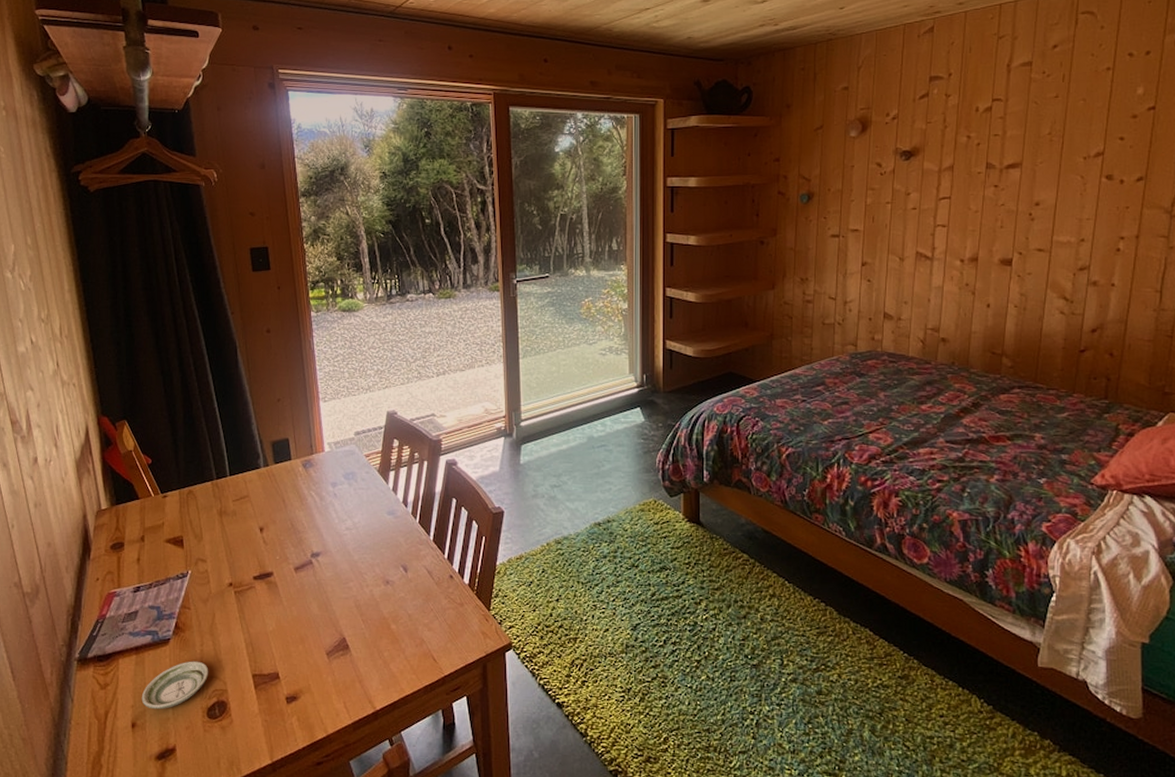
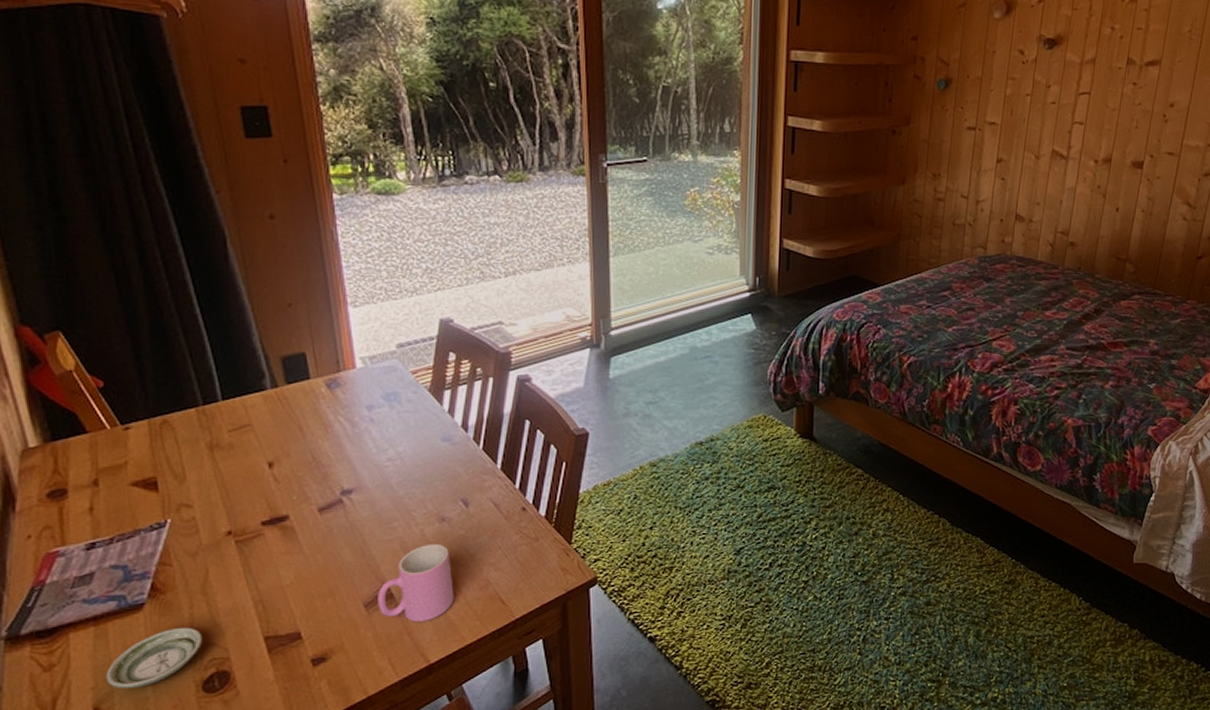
cup: none [337,603,395,672] -> present [378,543,454,623]

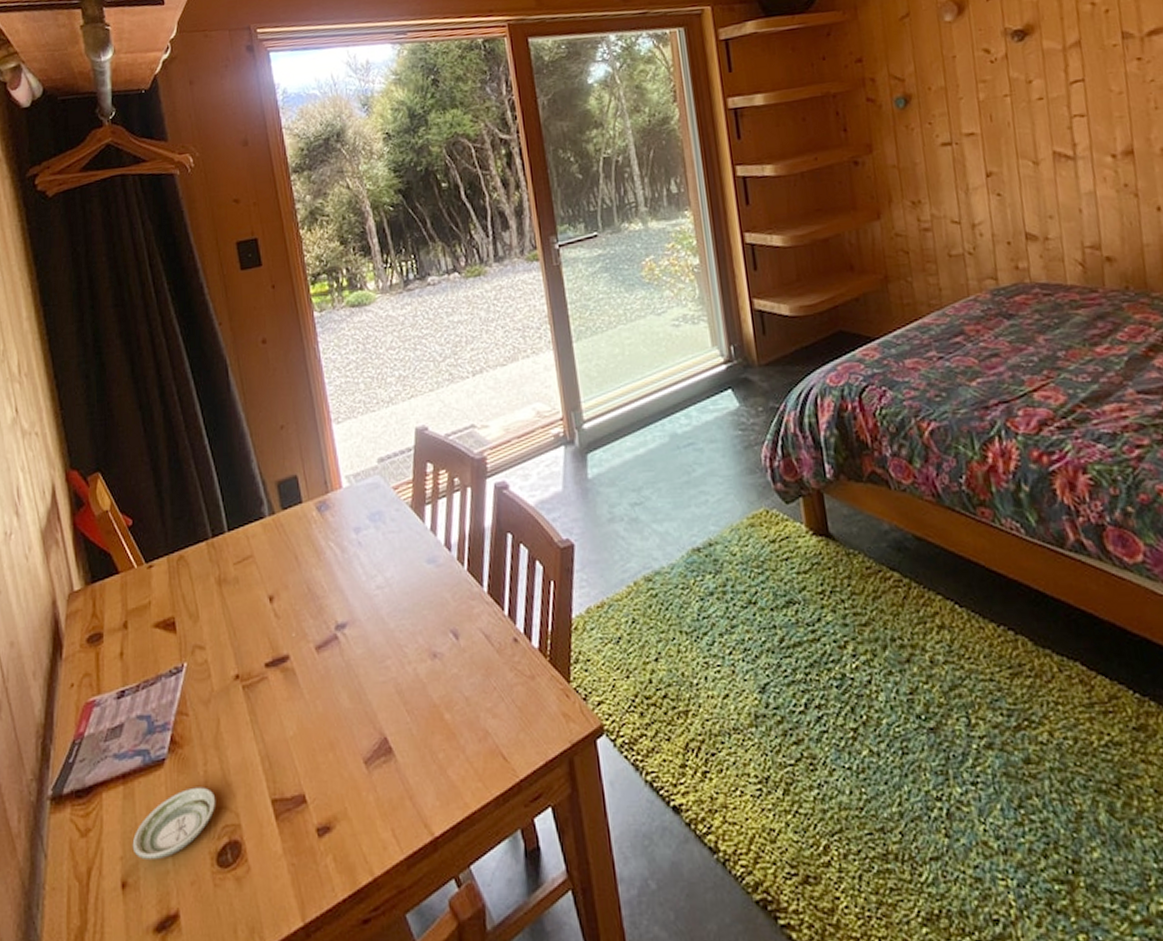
cup: present [378,543,454,623] -> none [376,685,453,784]

